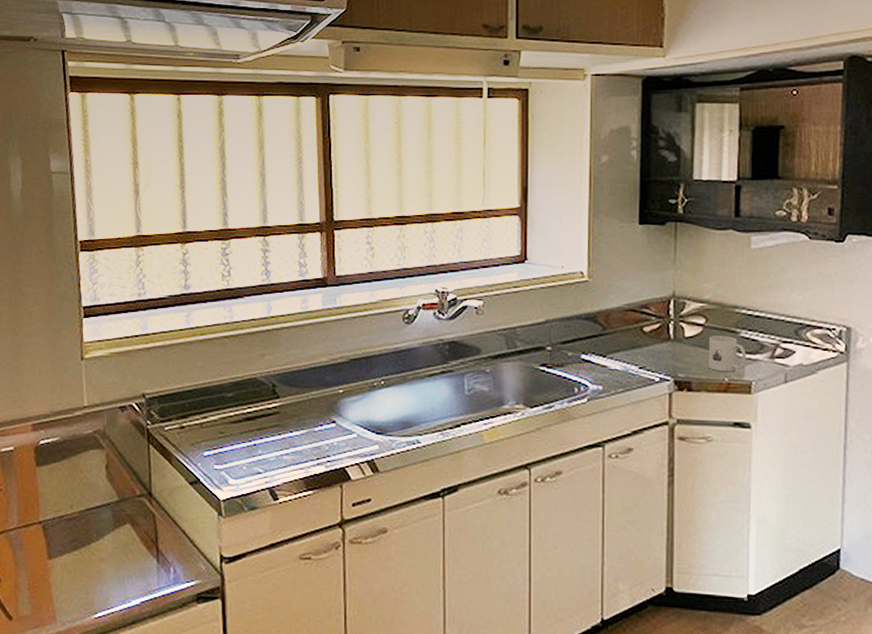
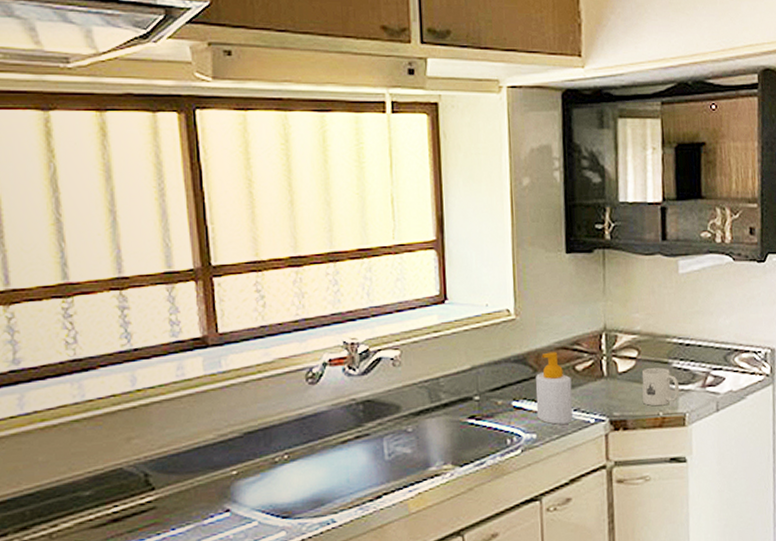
soap bottle: none [604,313,639,380] -> present [535,351,573,425]

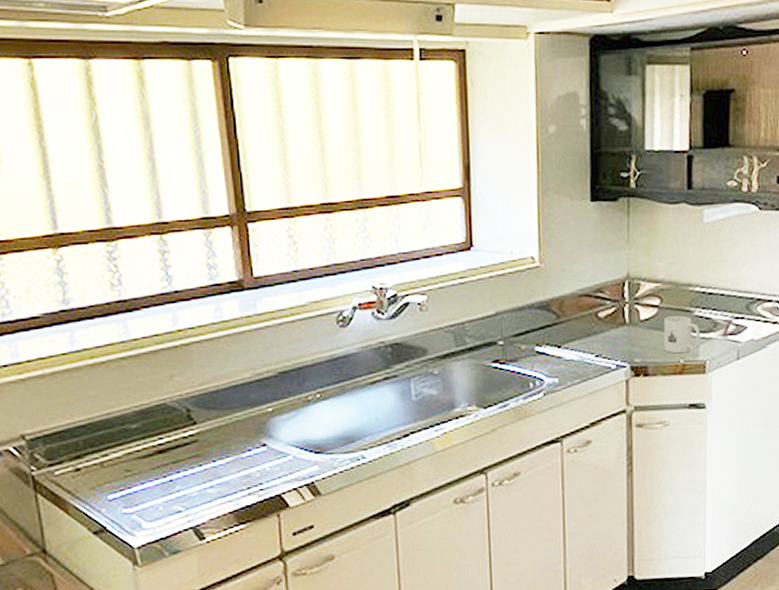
soap bottle: present [535,351,573,425] -> none [558,299,595,370]

